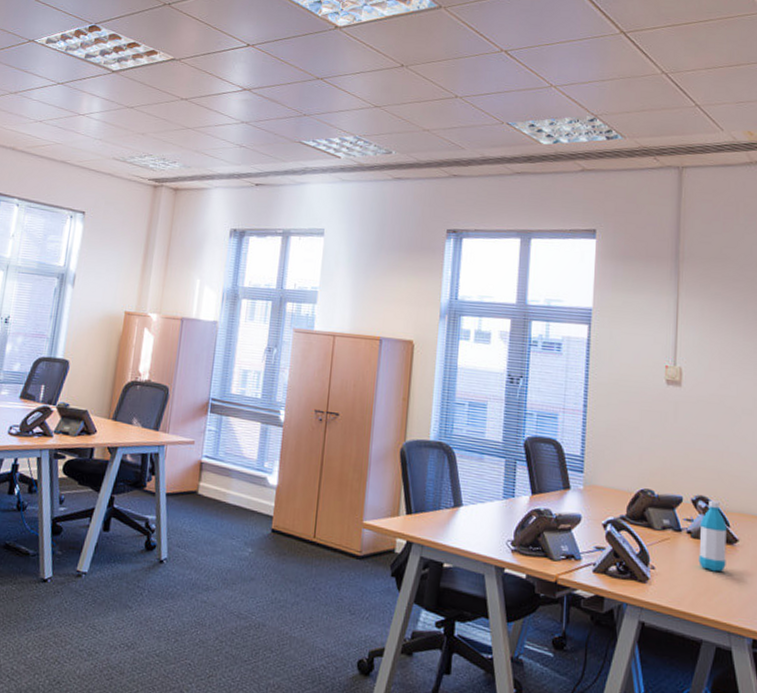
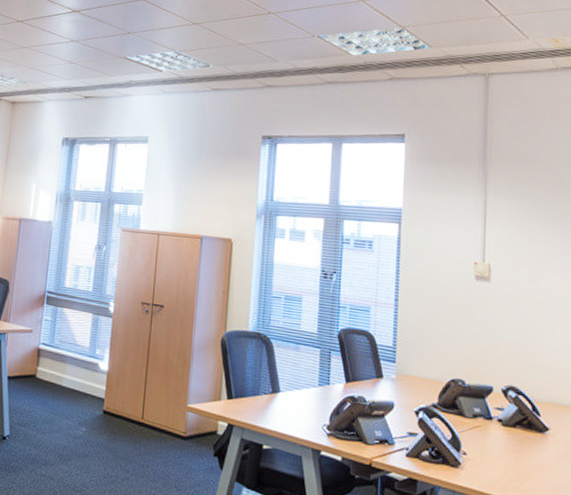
water bottle: present [698,500,727,572] -> none [509,390,537,459]

